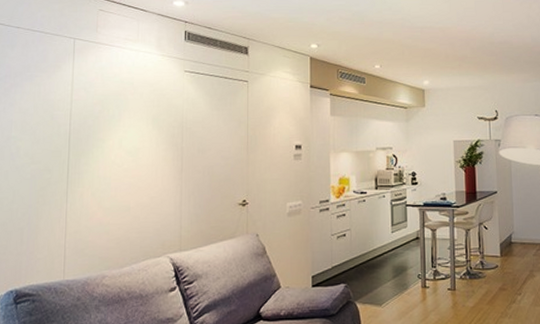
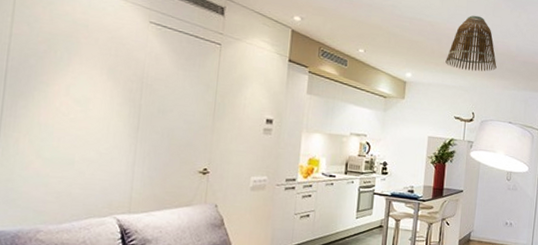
lamp shade: none [461,14,514,69] -> present [445,15,497,72]

